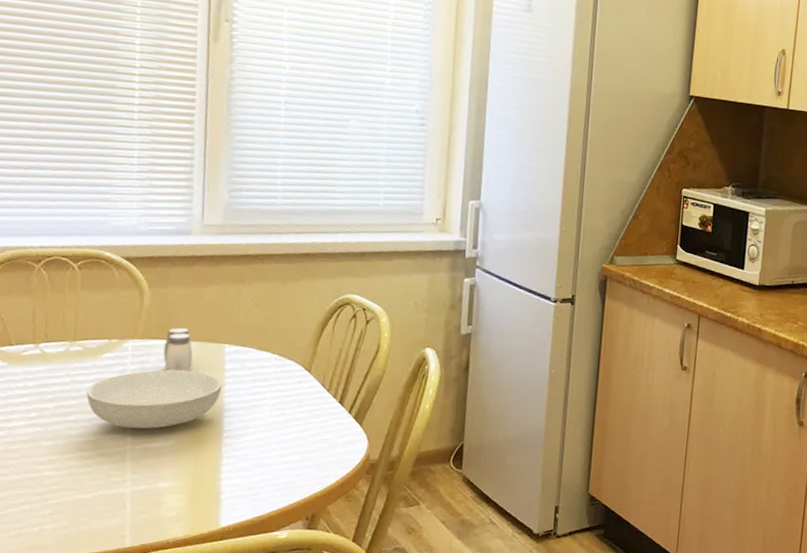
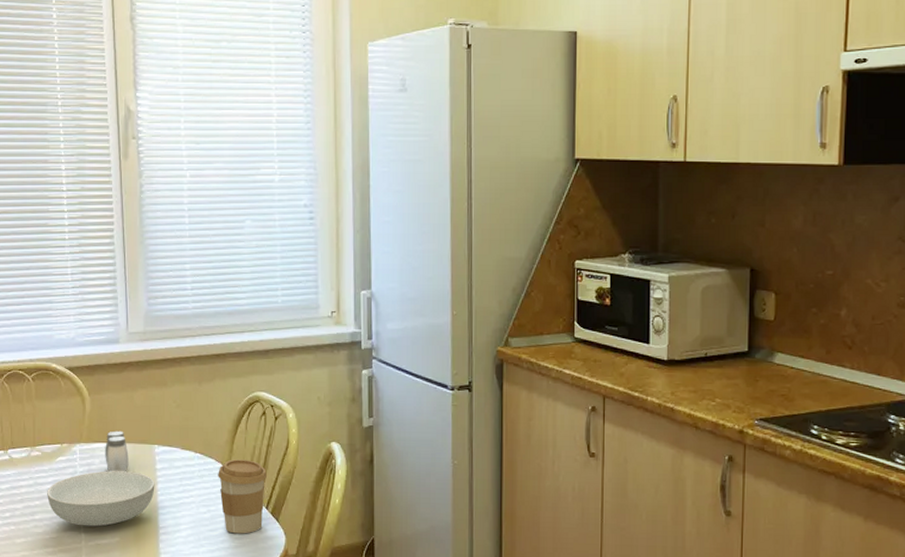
coffee cup: none [297,362,353,439] -> present [218,459,267,534]

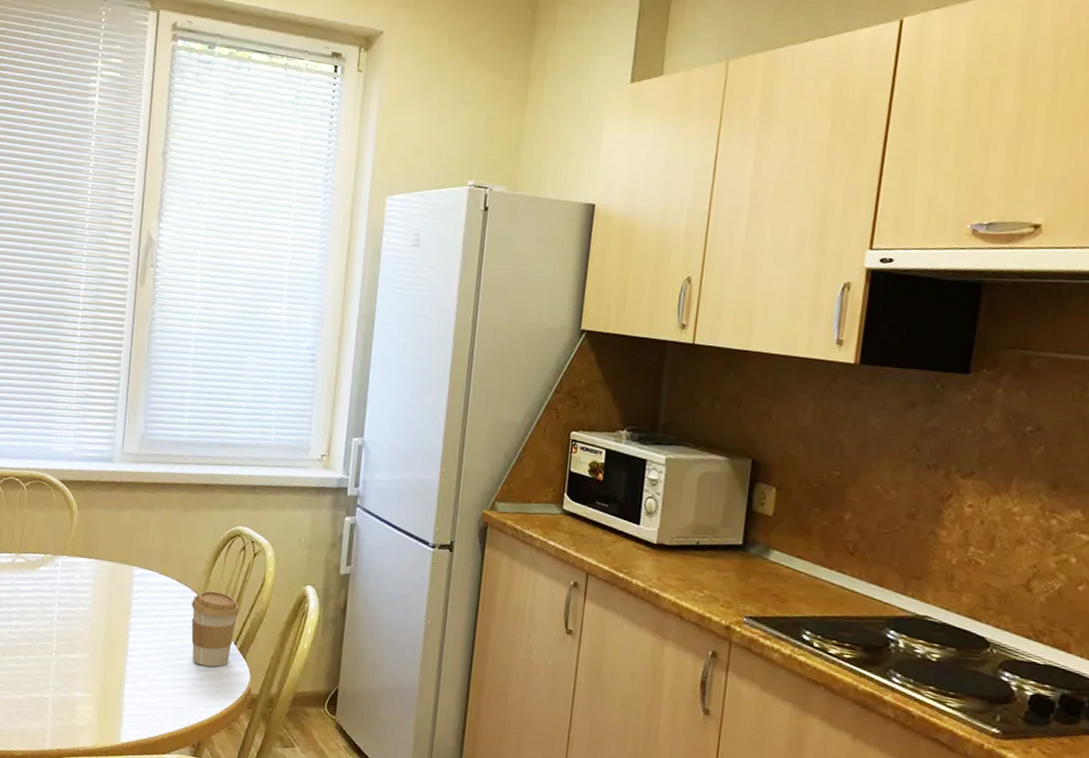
serving bowl: present [47,471,155,527] -> none [25,585,130,641]
salt and pepper shaker: present [105,430,129,472] -> none [85,547,108,590]

